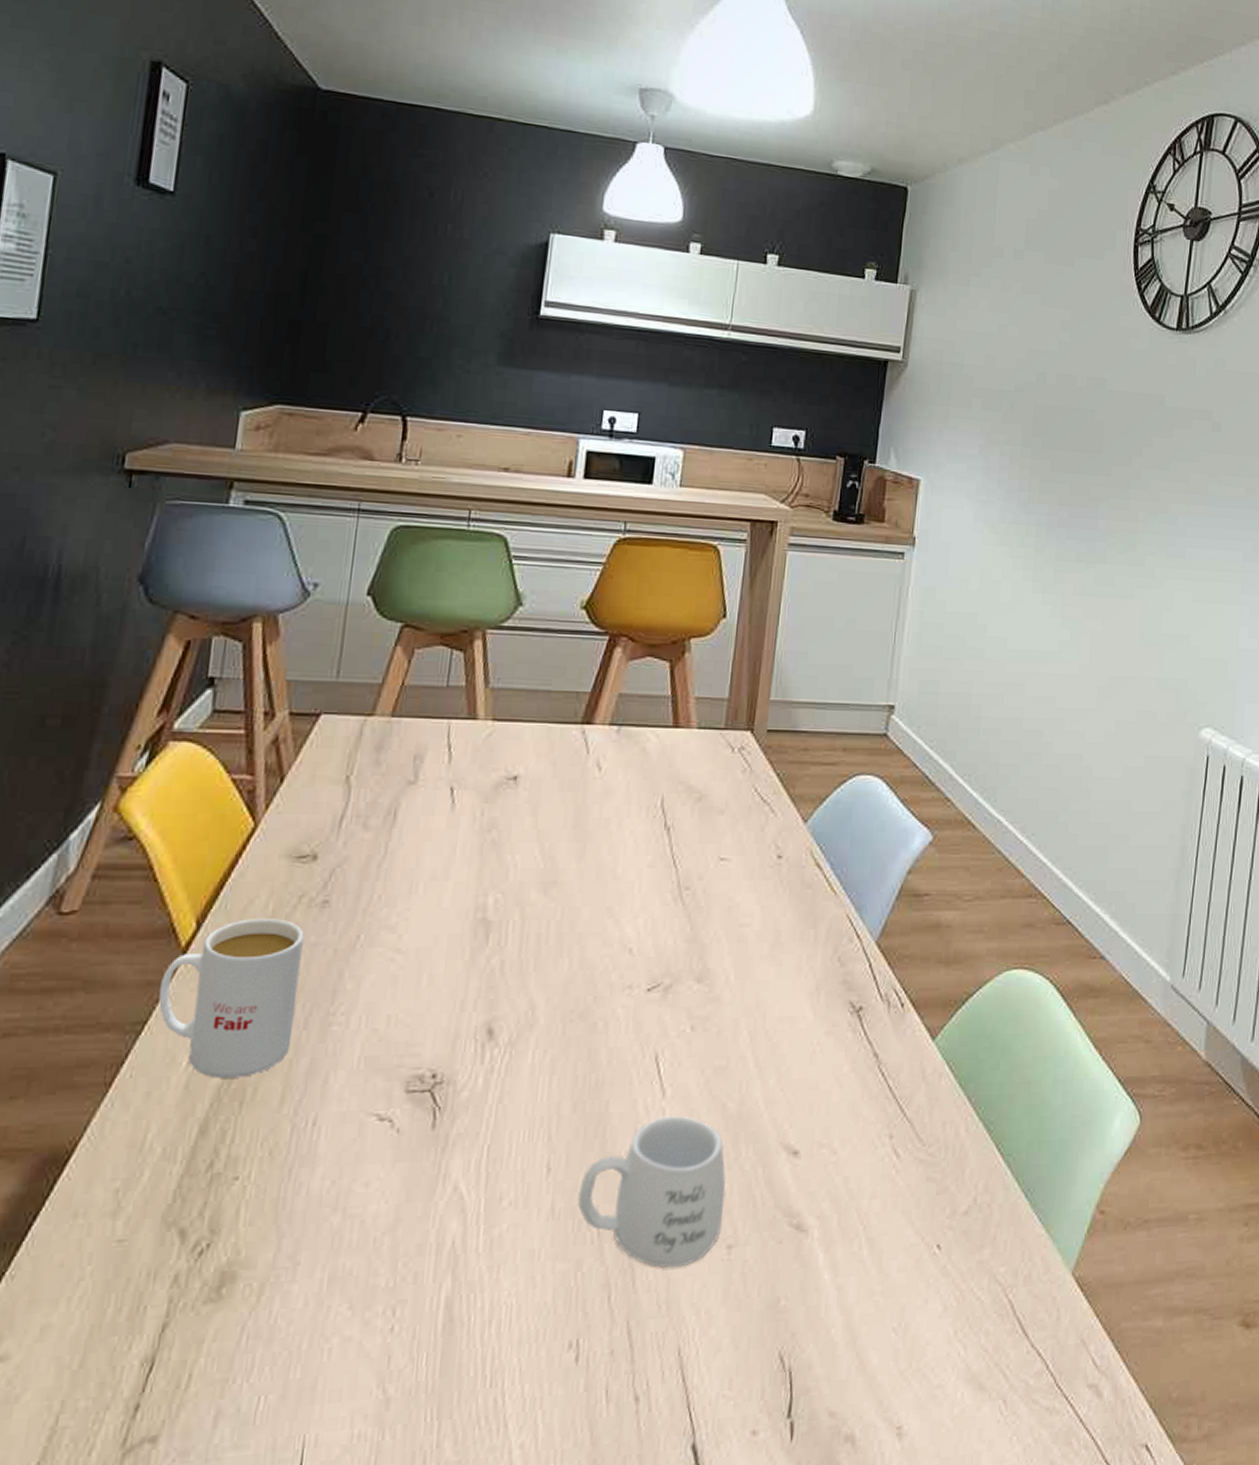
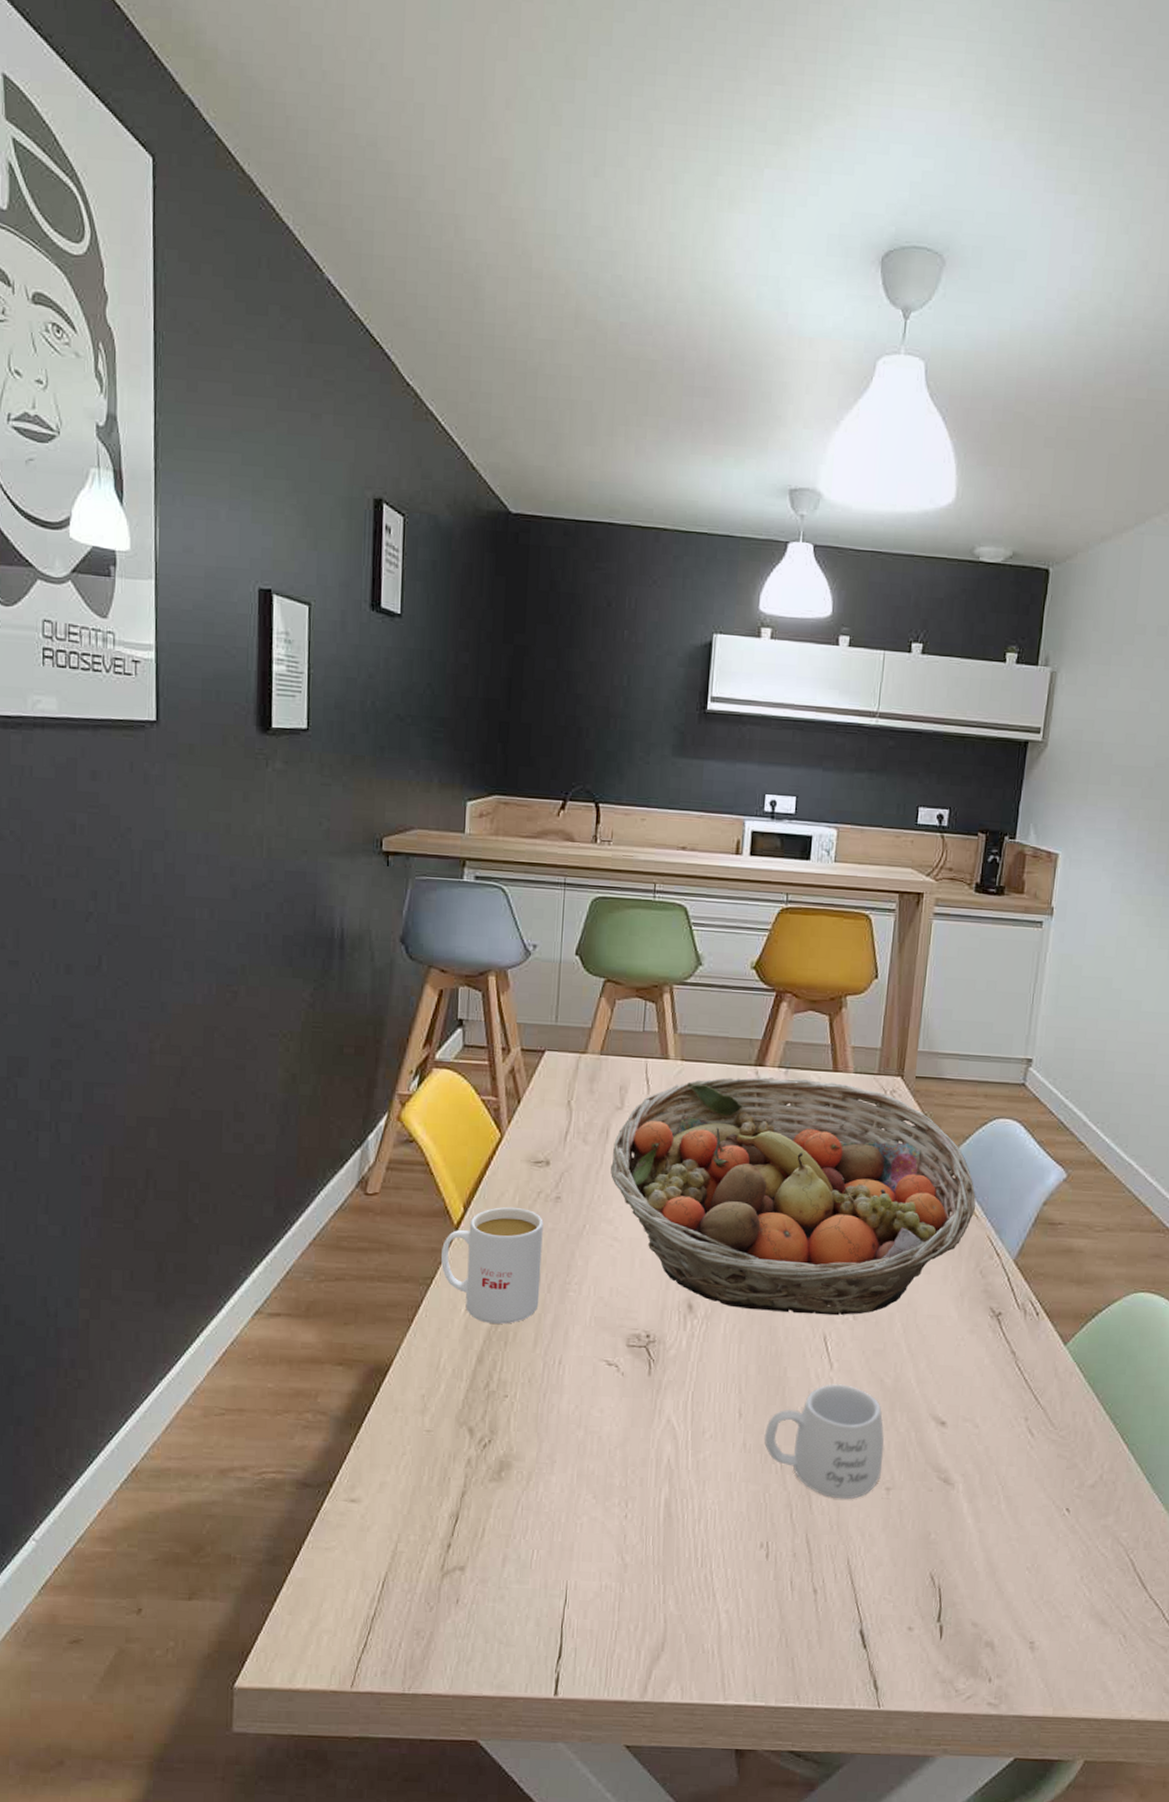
fruit basket: none [396,737,834,1030] -> present [611,1077,976,1316]

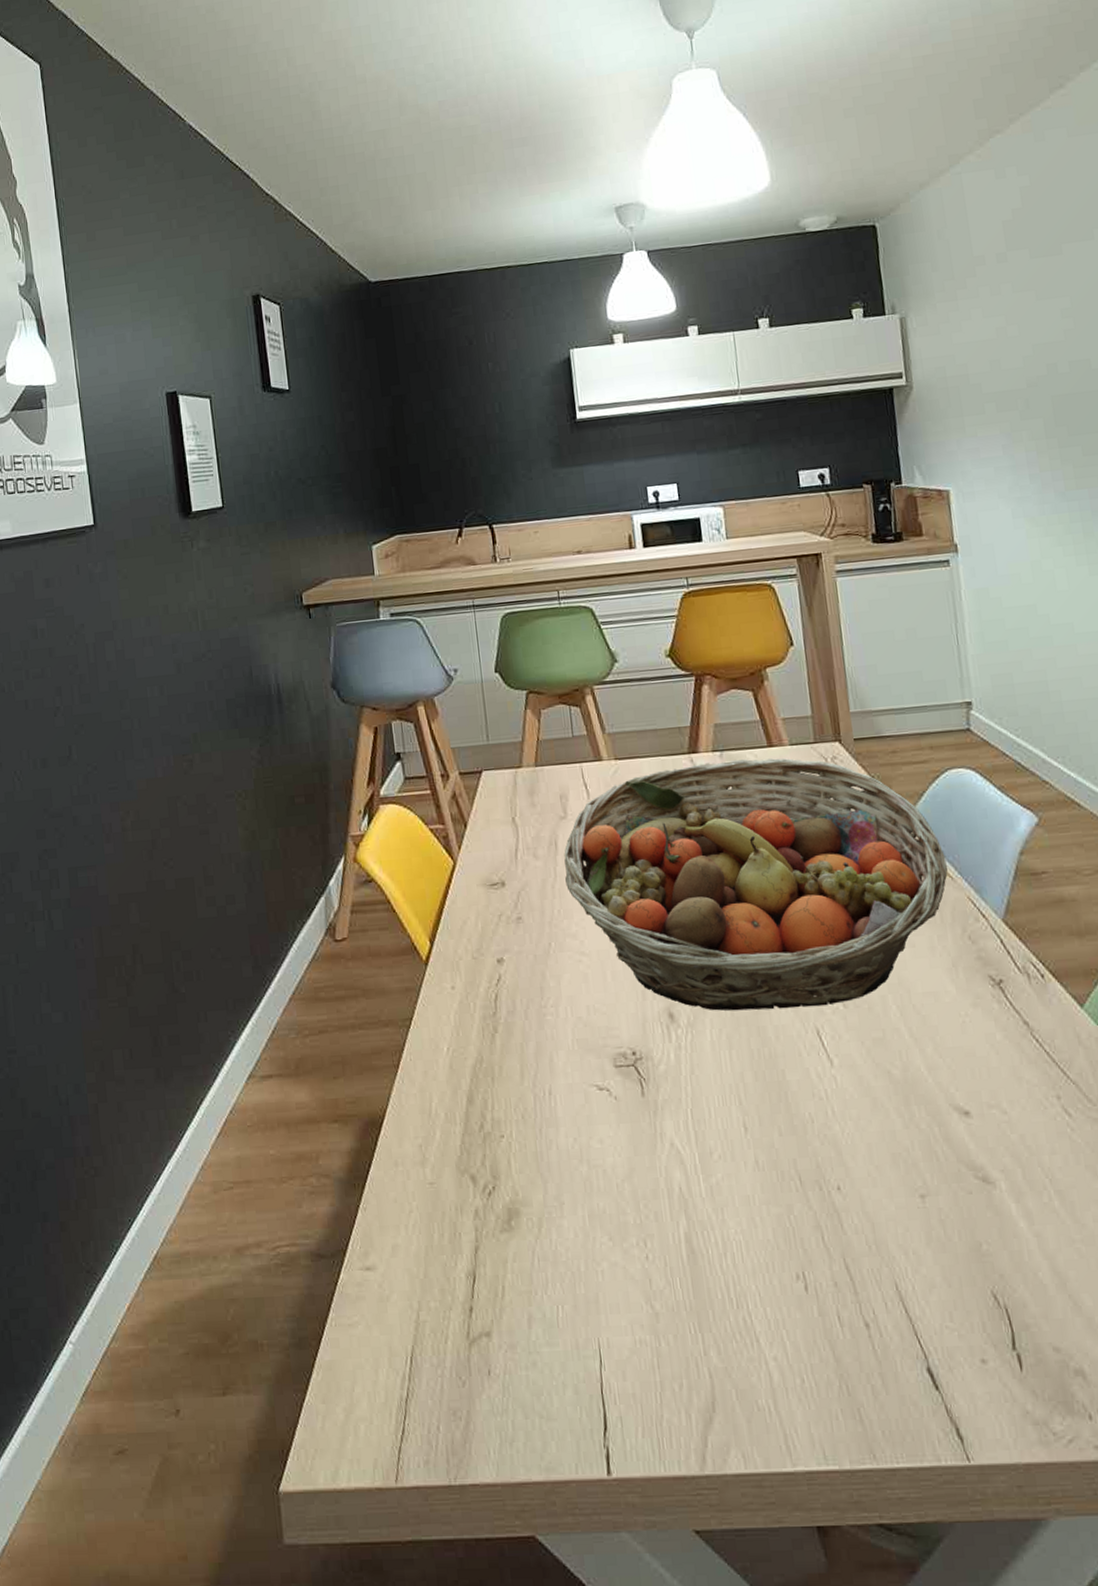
mug: present [441,1206,544,1324] -> none [415,933,519,1060]
mug: present [764,1384,884,1500] -> none [776,1081,911,1214]

